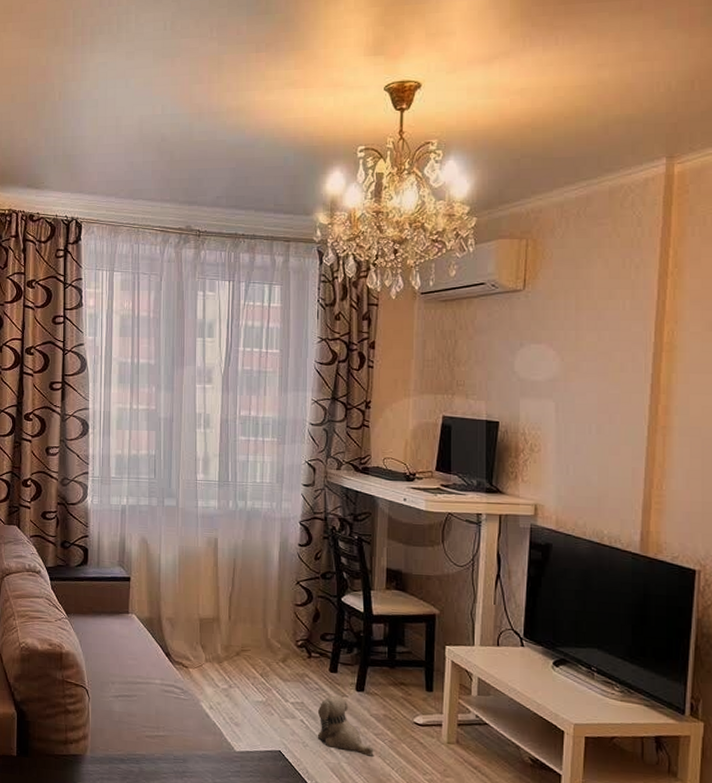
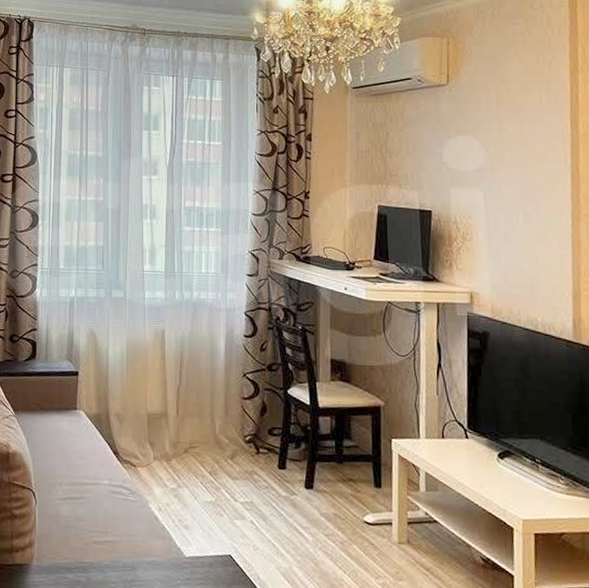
plush toy: present [317,695,374,756] -> none [267,493,325,559]

